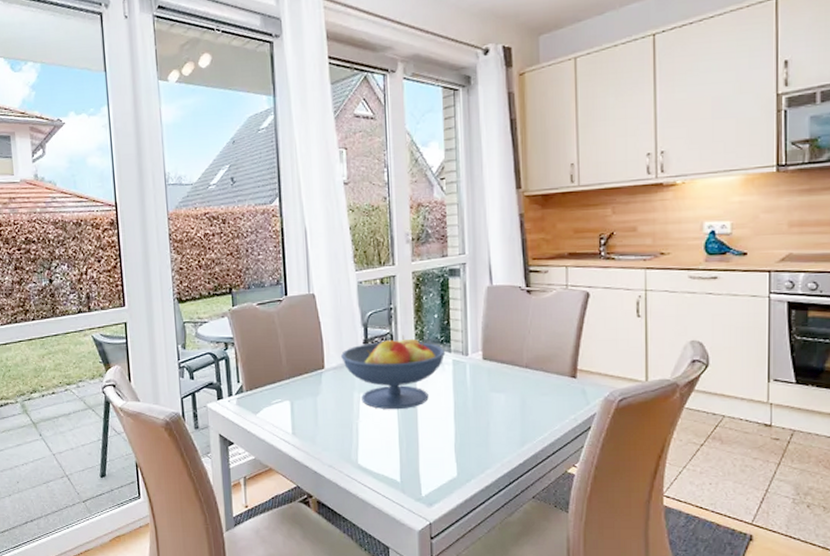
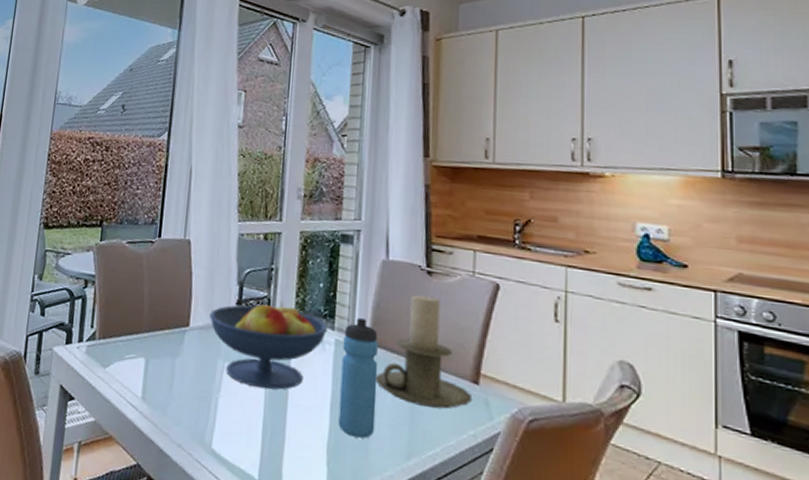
water bottle: none [459,339,493,436] -> present [338,318,378,439]
candle holder: none [490,312,572,402] -> present [376,295,473,409]

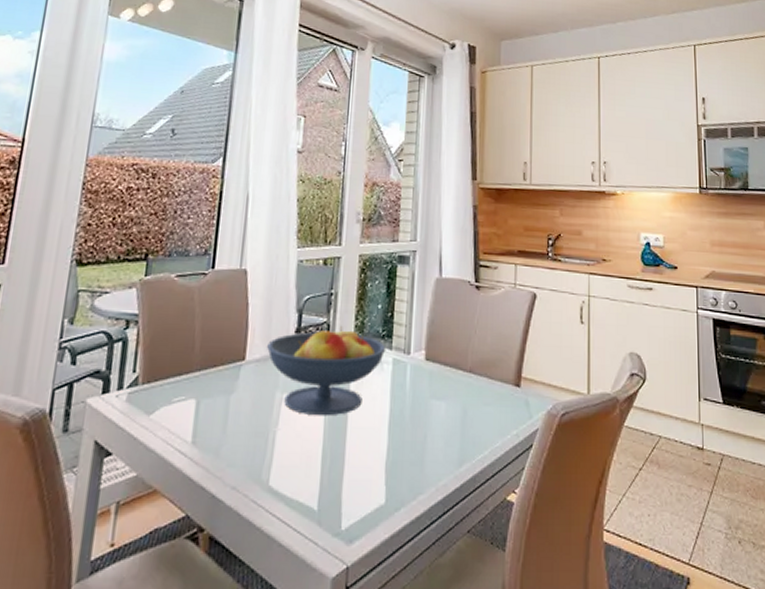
water bottle: present [338,318,378,439] -> none [396,336,433,452]
candle holder: present [376,295,473,409] -> none [431,309,515,414]

